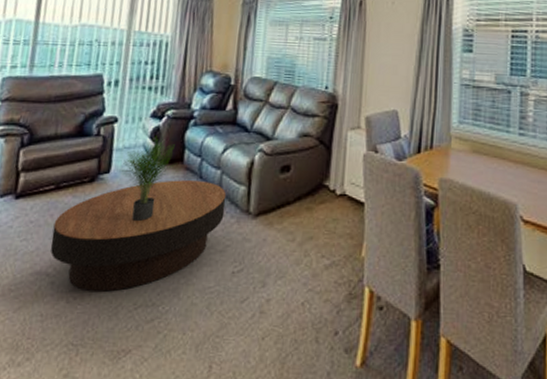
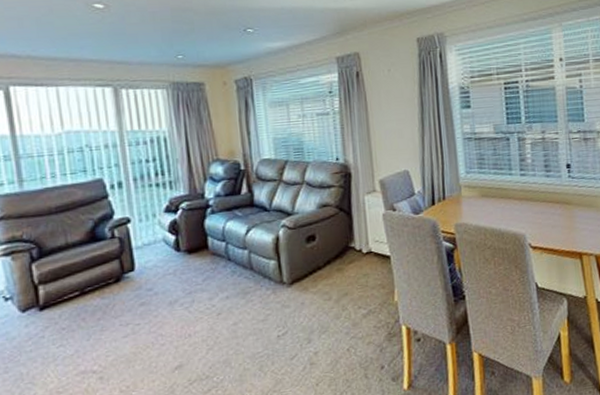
coffee table: present [50,180,227,292] -> none [88,262,260,379]
potted plant: present [121,136,175,222] -> none [145,229,201,310]

